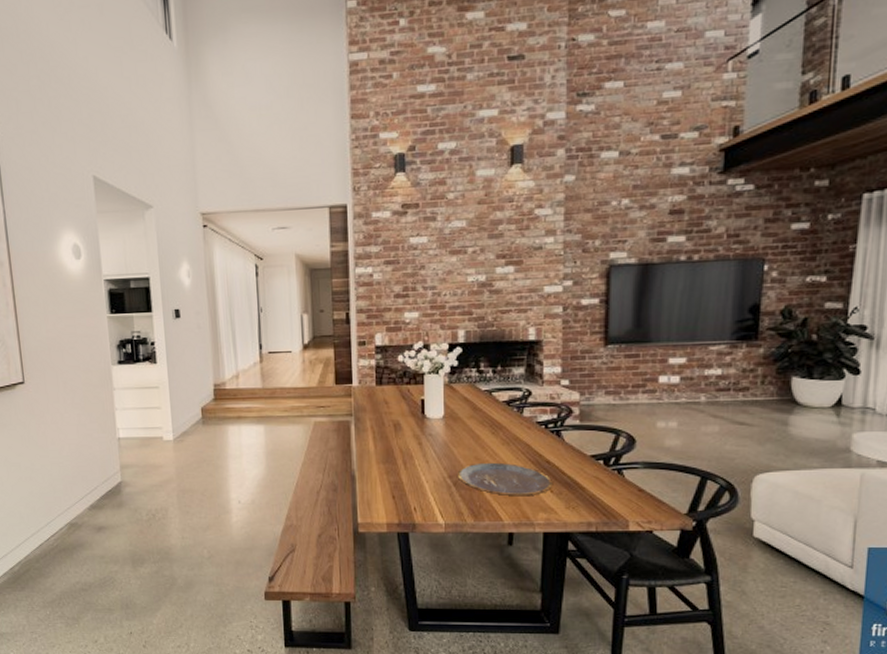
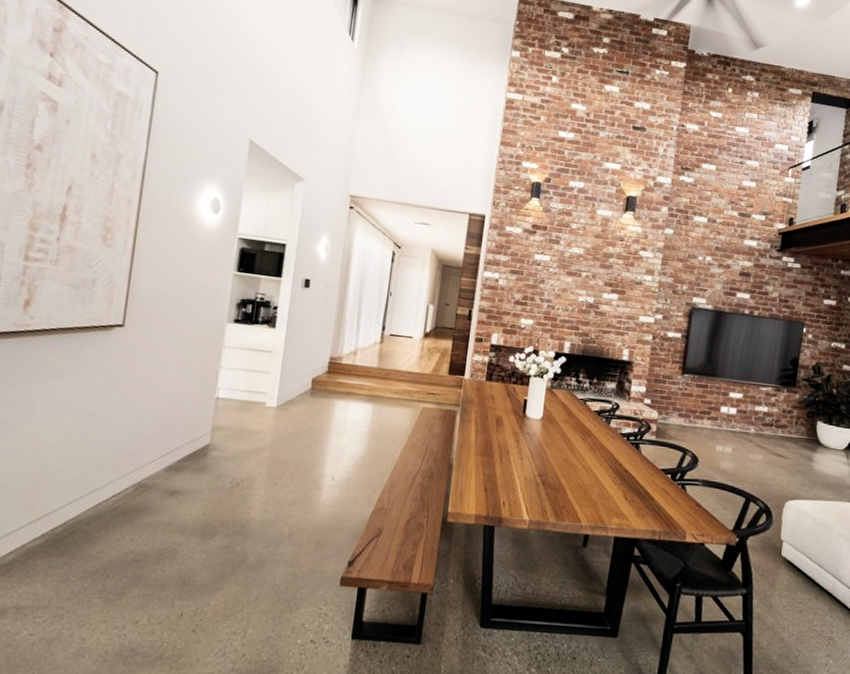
plate: present [457,462,552,497] -> none [546,465,628,501]

